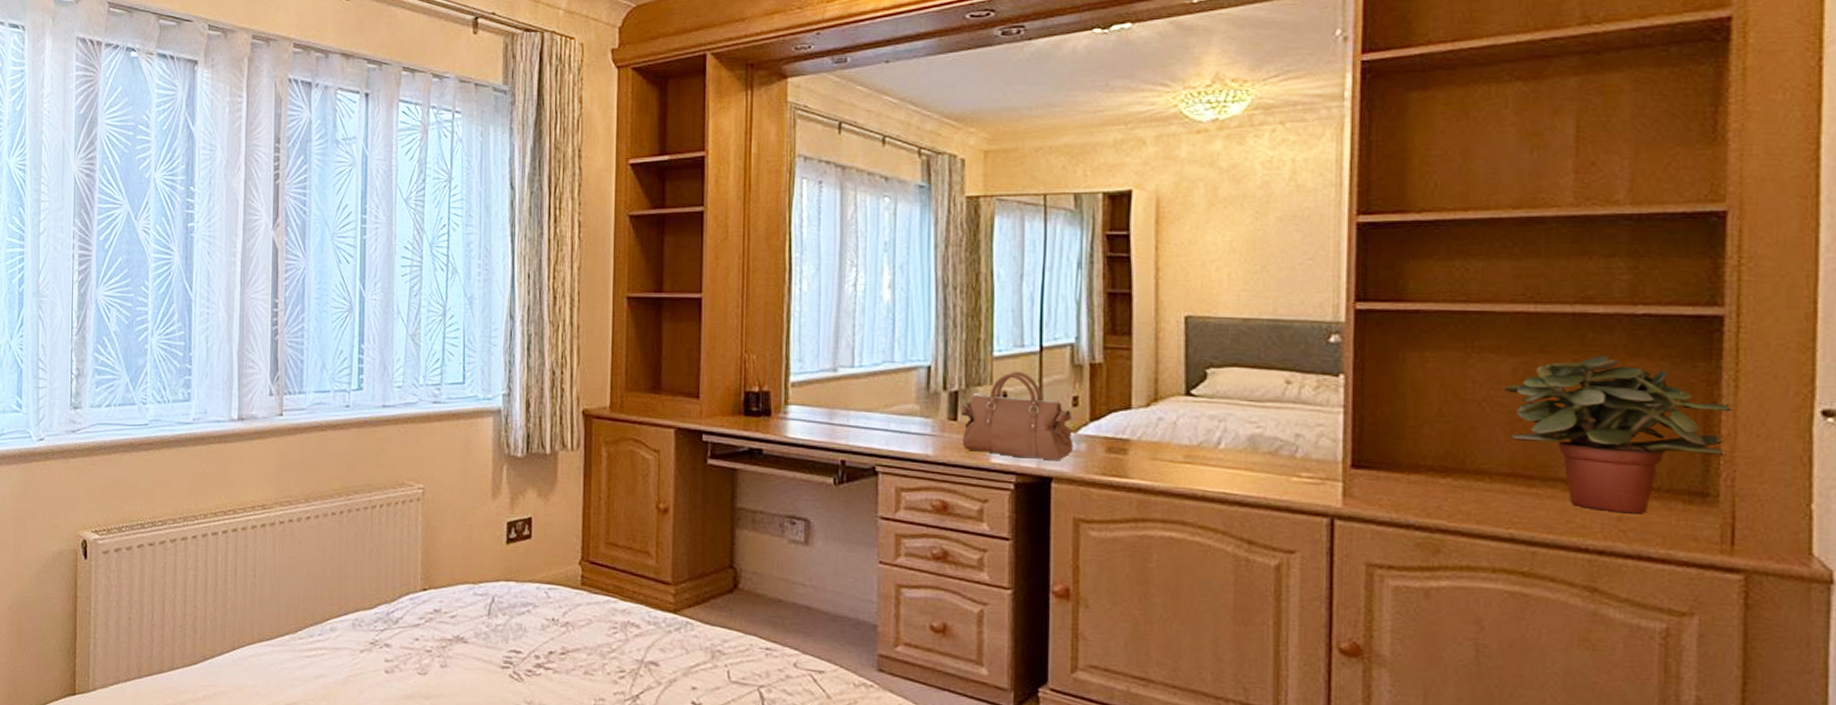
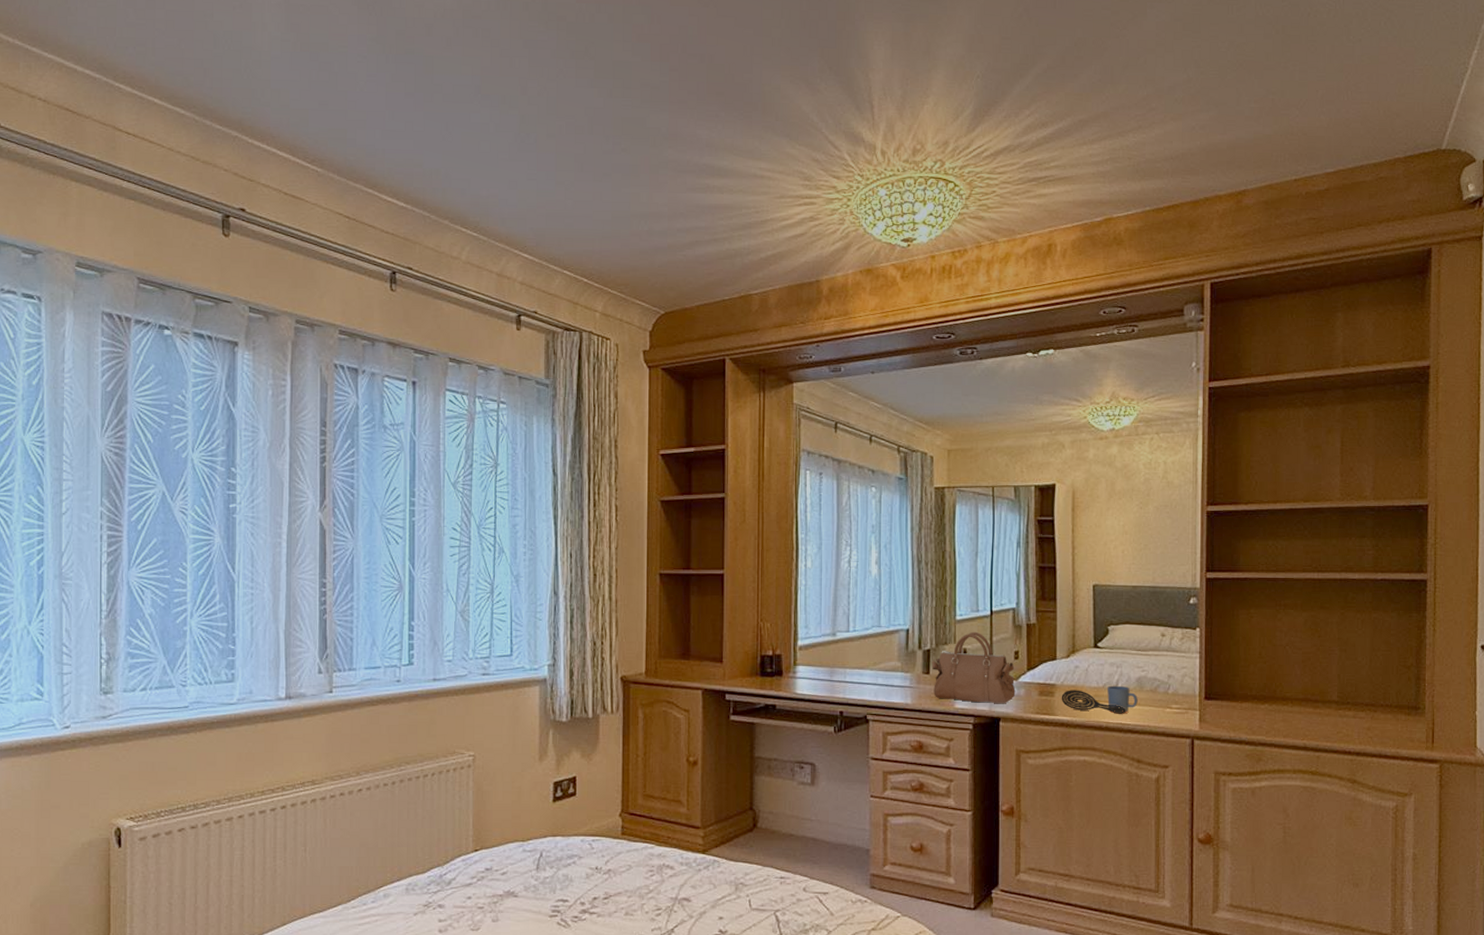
hairbrush: none [1137,447,1232,481] -> present [1061,690,1126,714]
mug: none [1204,444,1250,480] -> present [1107,685,1138,713]
potted plant: present [1503,355,1734,514] -> none [1299,609,1433,724]

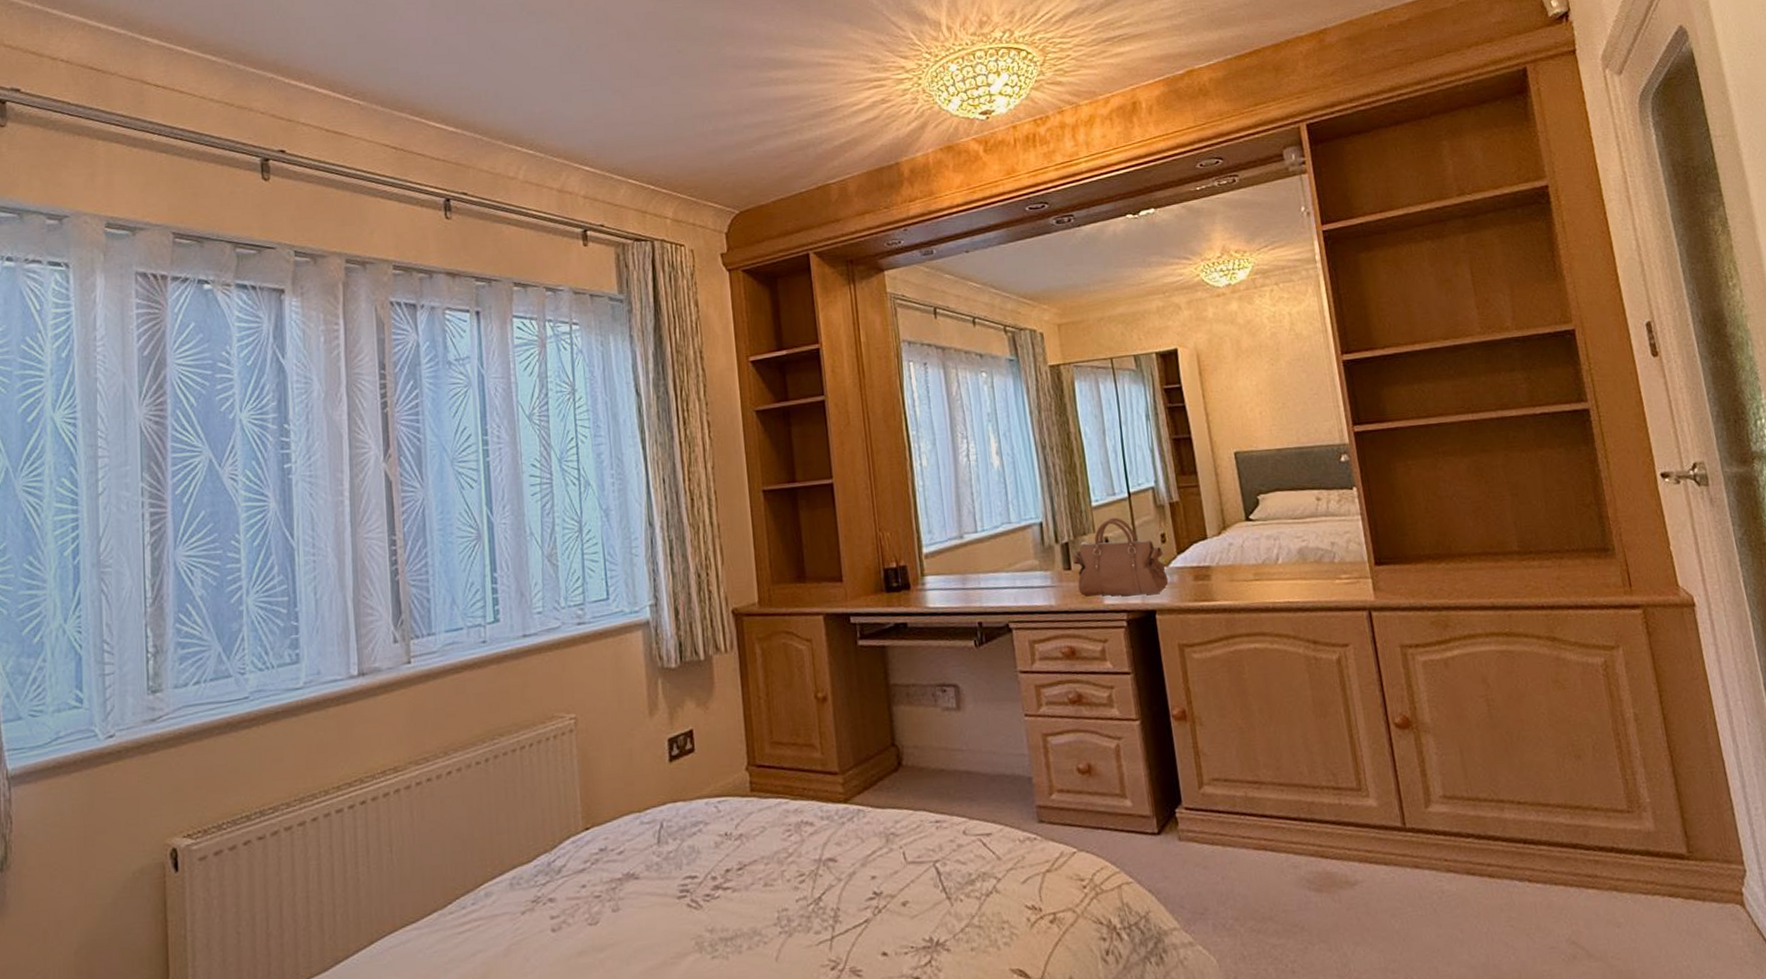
hairbrush: present [1061,690,1126,714] -> none [1218,569,1293,593]
mug: present [1107,685,1138,713] -> none [1267,559,1304,590]

